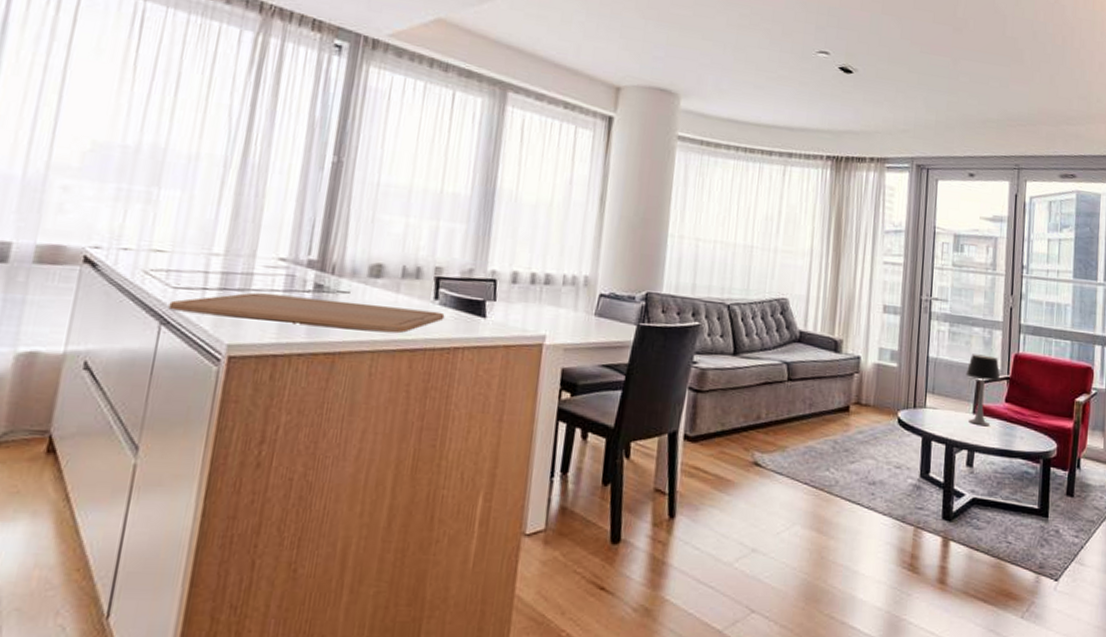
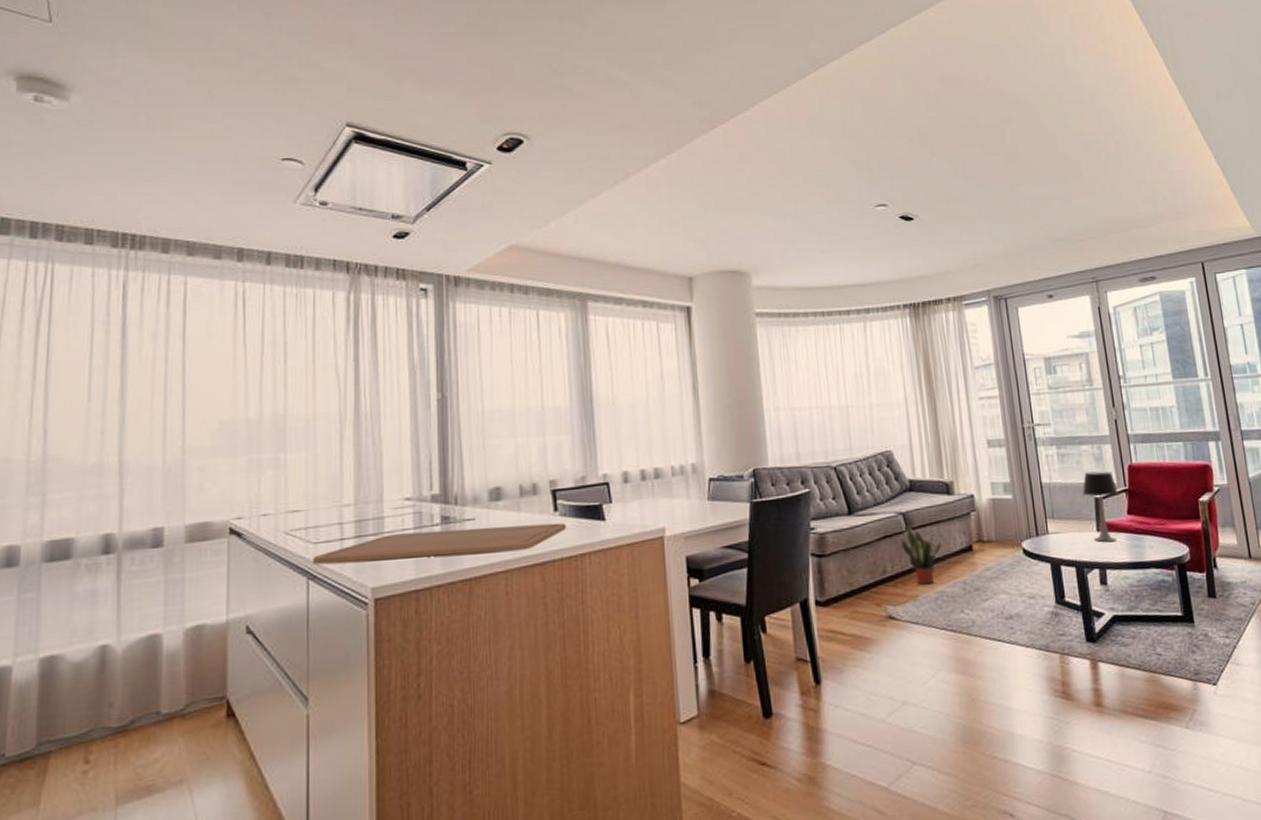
potted plant: none [779,375,820,438] -> present [900,524,942,585]

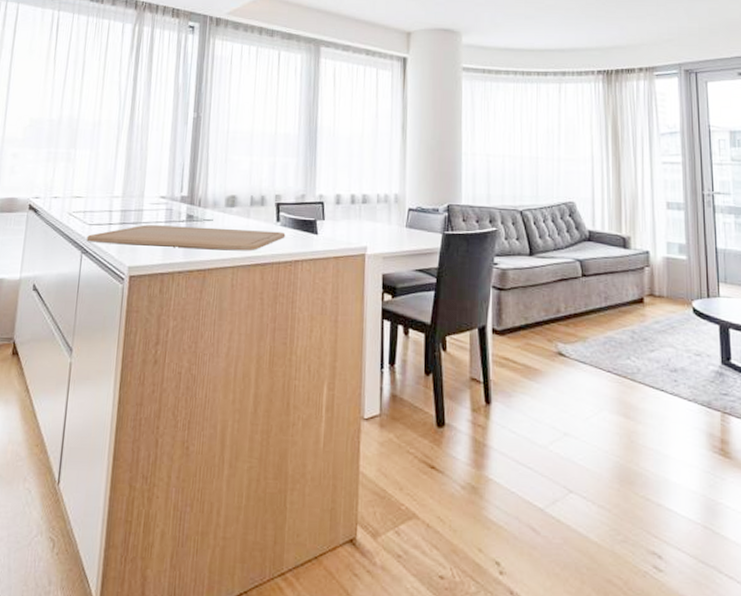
potted plant: present [900,524,942,585] -> none [575,271,614,329]

